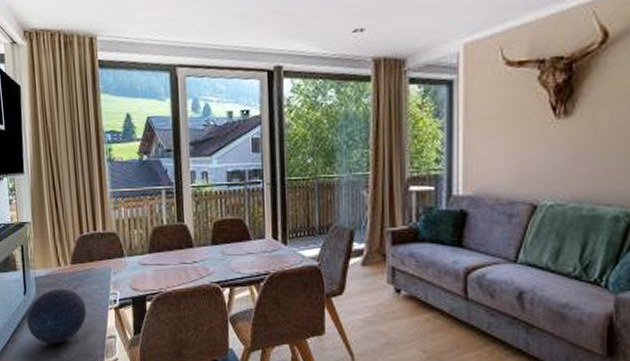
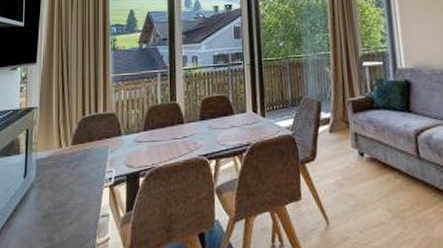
decorative orb: present [26,288,87,344] -> none [23,169,83,227]

